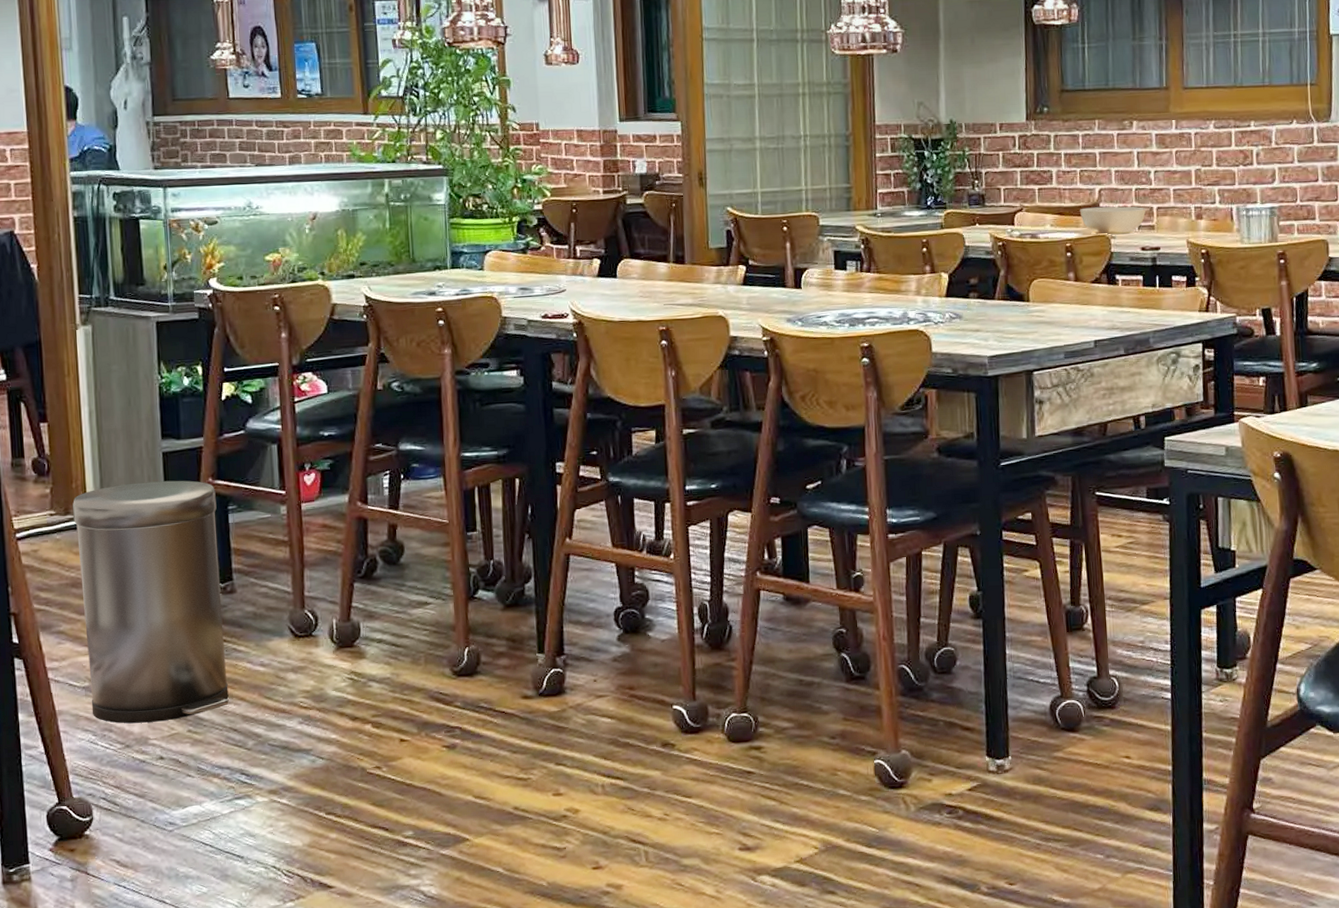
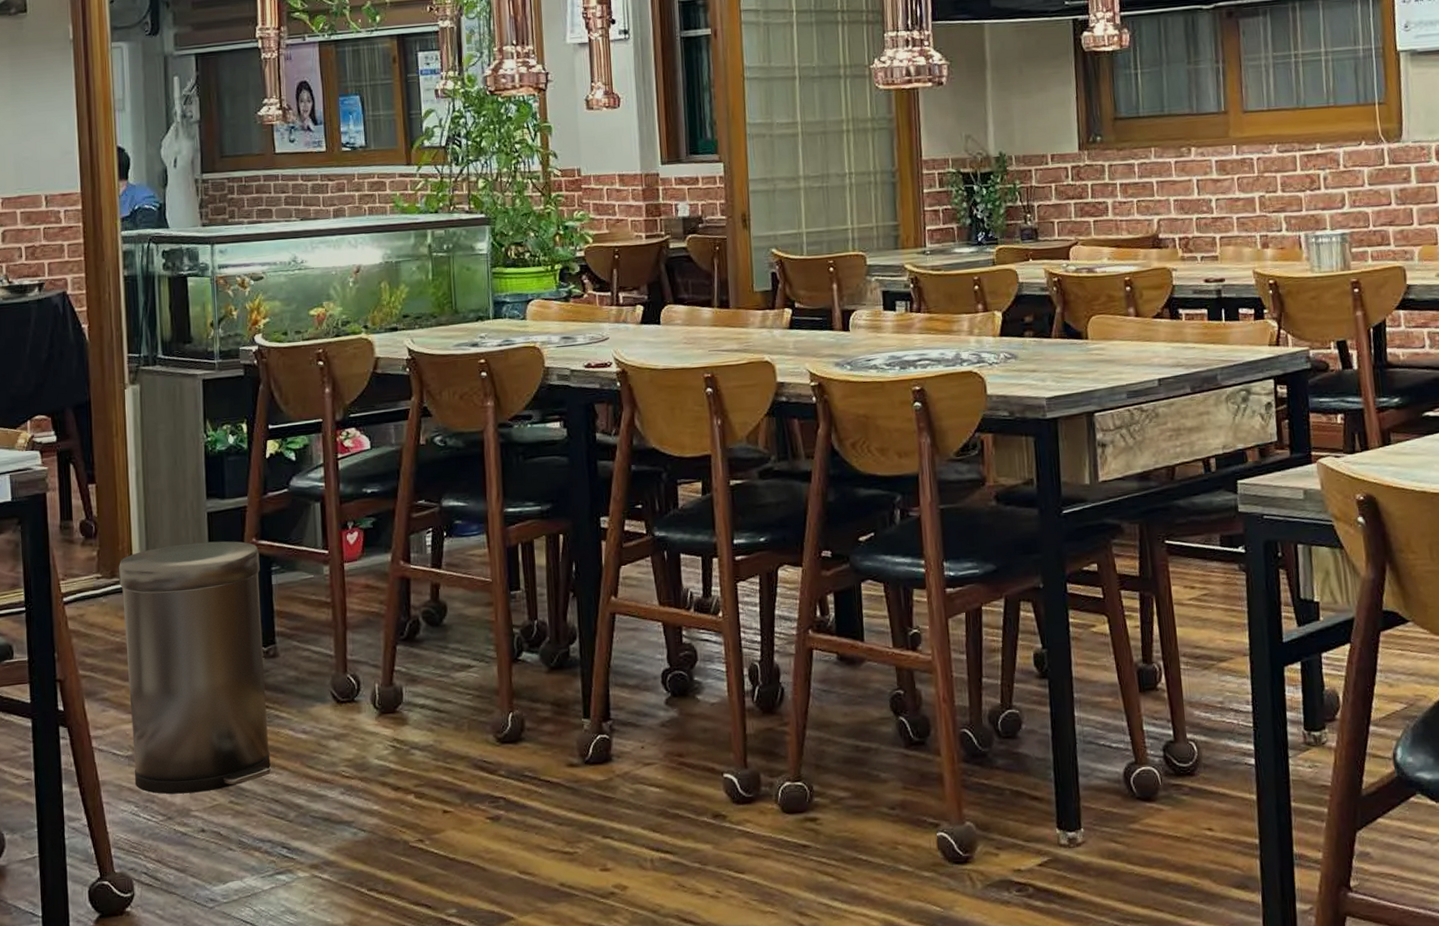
bowl: present [1079,206,1146,236] -> none [1137,236,1209,268]

